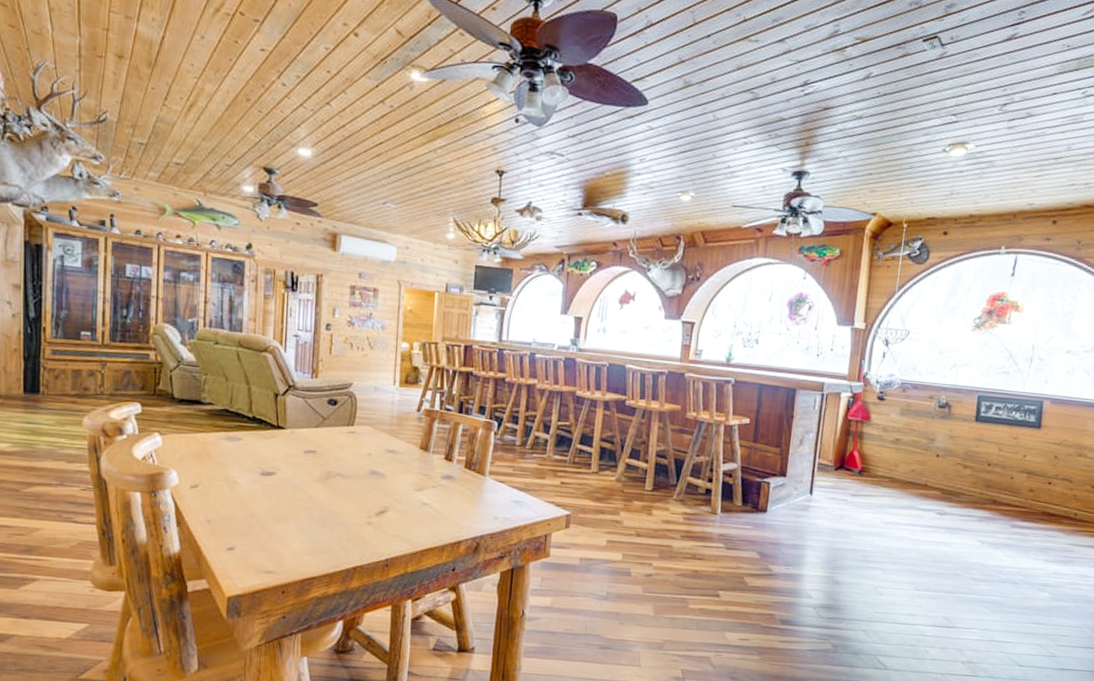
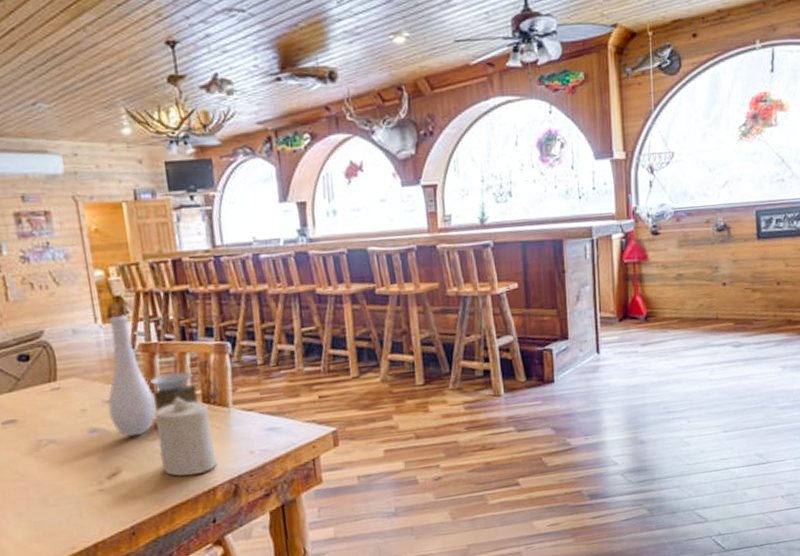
vase: none [388,382,462,485] -> present [107,314,198,437]
candle: none [421,459,469,528] -> present [155,397,217,476]

